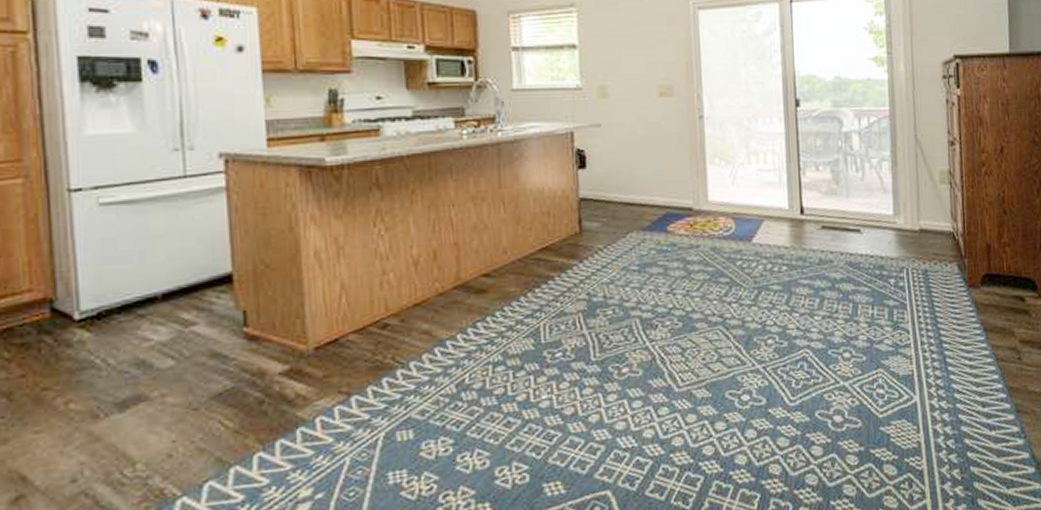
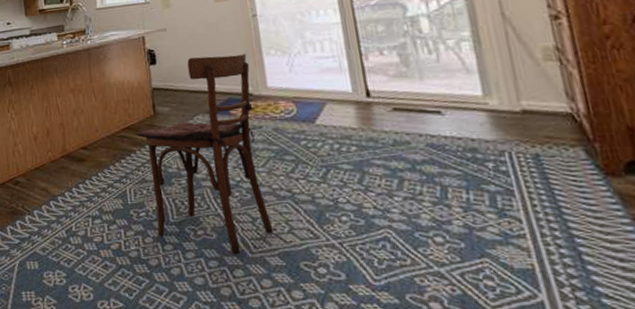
chair: none [556,160,702,392] -> present [136,53,274,255]

